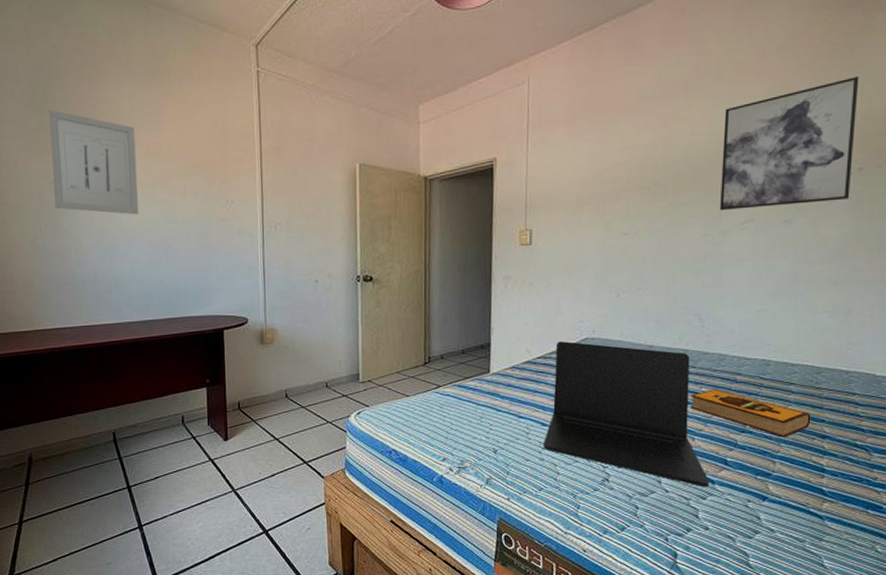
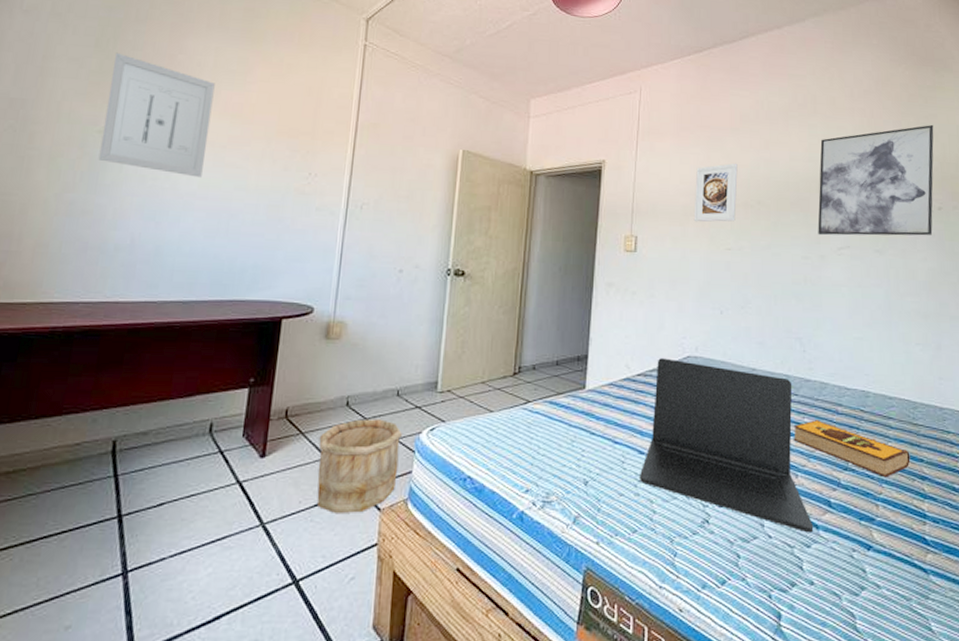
wooden bucket: none [268,407,334,481] -> present [317,419,402,513]
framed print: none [588,145,633,210] -> present [693,163,738,222]

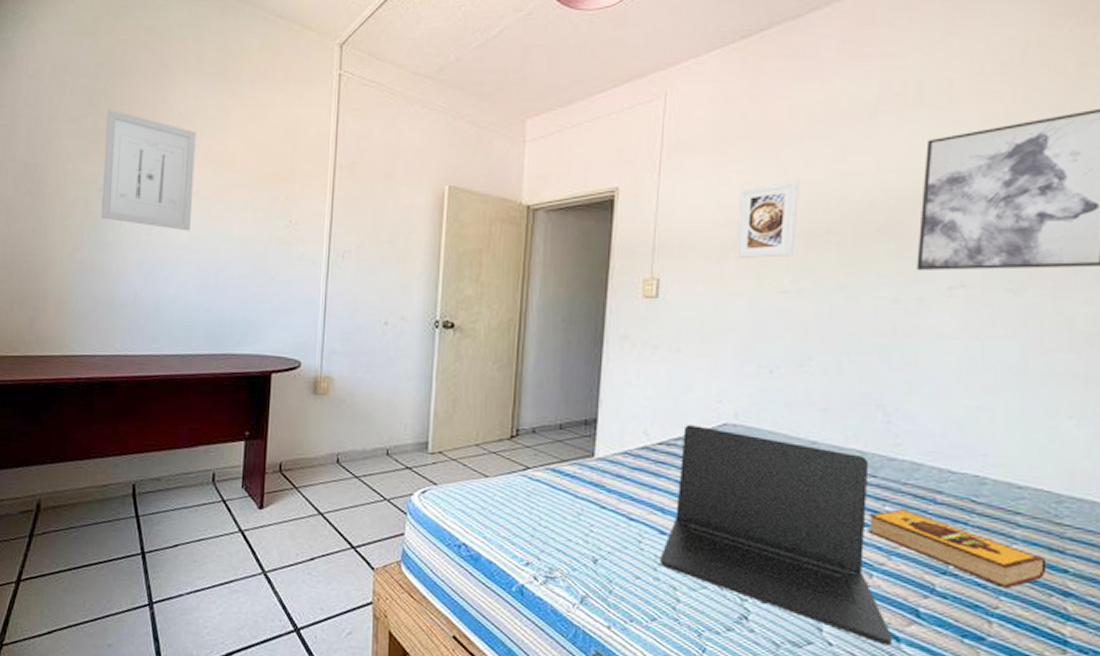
wooden bucket: present [317,419,402,513] -> none [312,477,393,571]

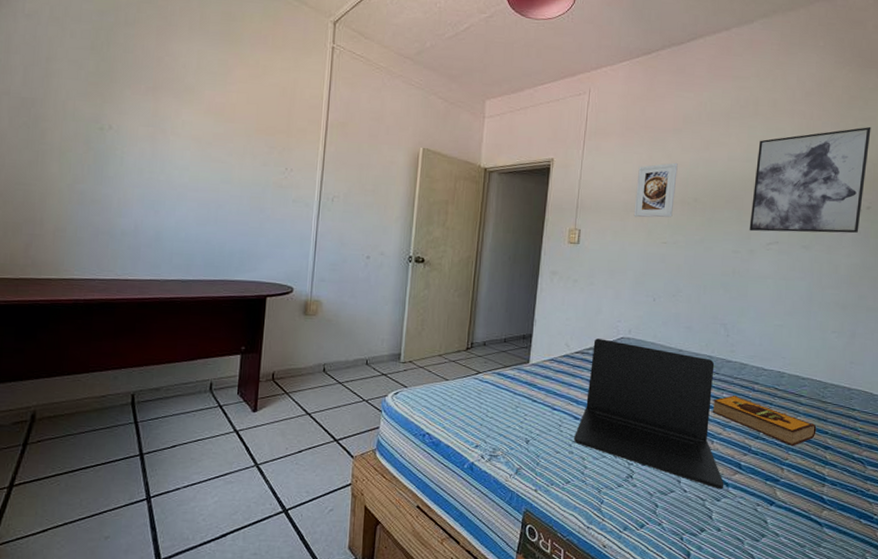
wall art: present [101,109,196,231] -> none [102,55,199,171]

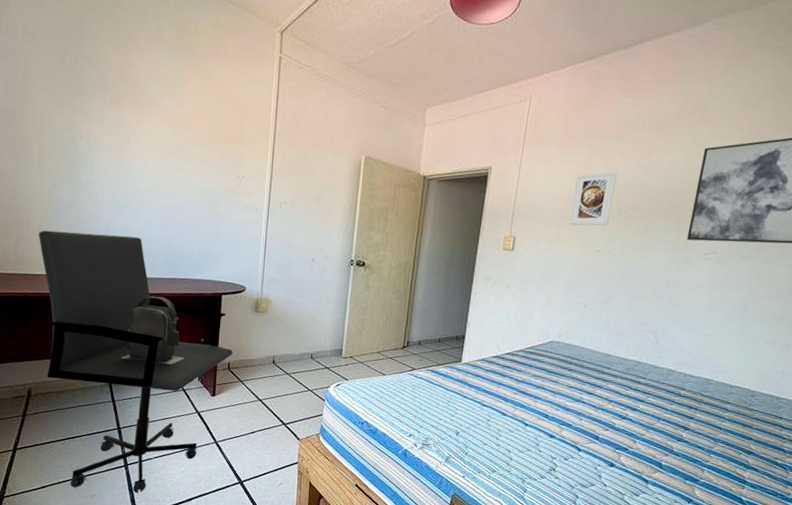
office chair: none [54,229,278,532] -> present [38,230,233,493]
shoulder bag: none [147,300,222,378] -> present [121,295,184,365]
laptop: present [574,339,724,490] -> none [501,341,644,486]
hardback book: present [712,394,817,446] -> none [636,399,741,450]

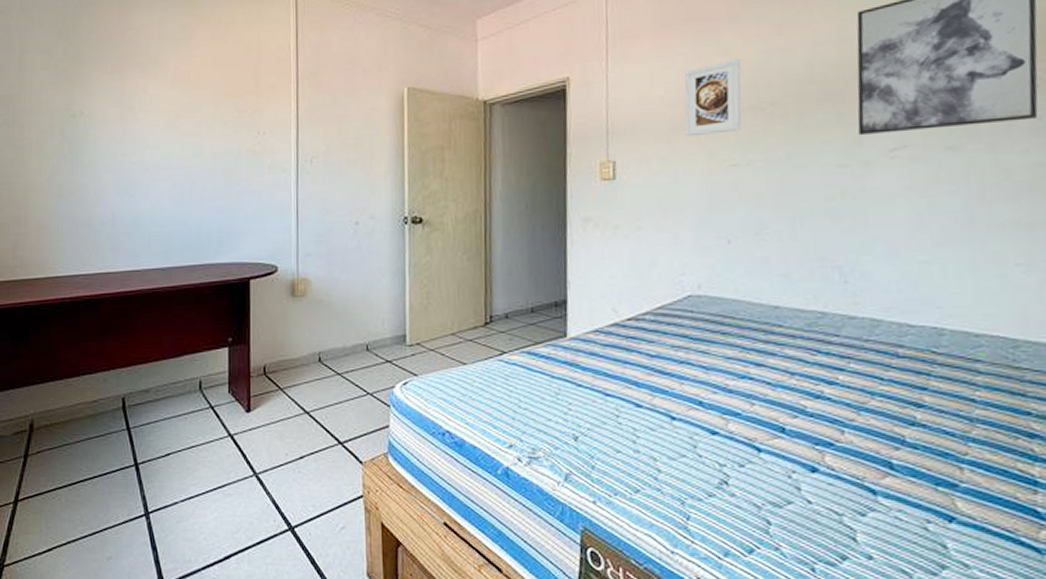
office chair: present [38,230,233,493] -> none [38,219,268,552]
shoulder bag: present [121,295,184,365] -> none [135,289,210,376]

